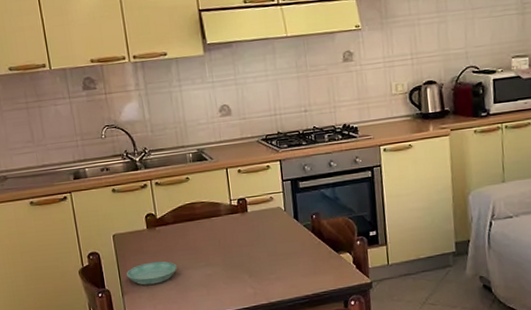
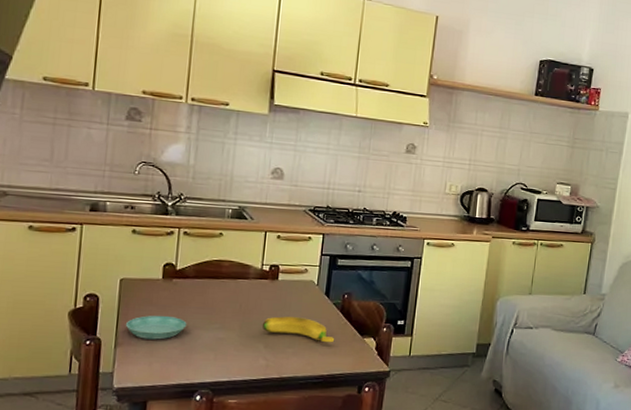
banana: none [242,243,313,265] -> present [261,316,335,343]

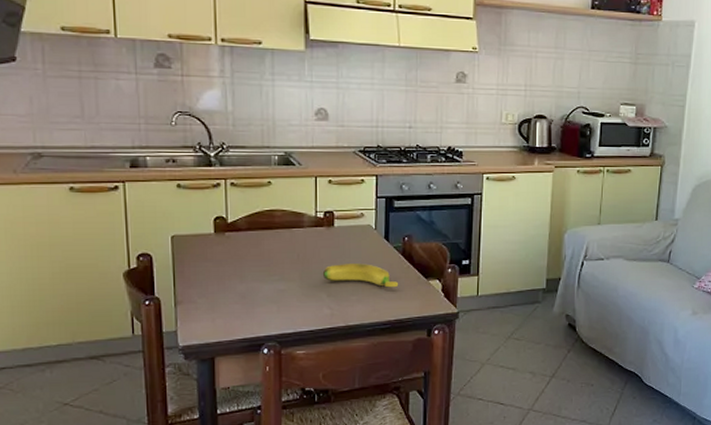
saucer: present [125,315,187,340] -> none [182,270,245,296]

